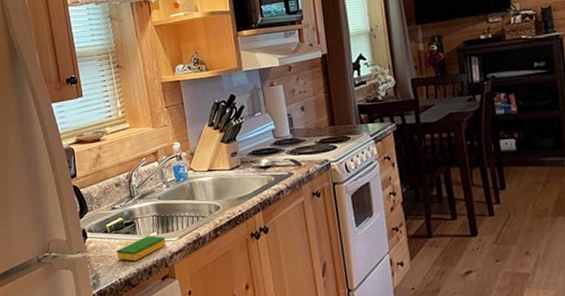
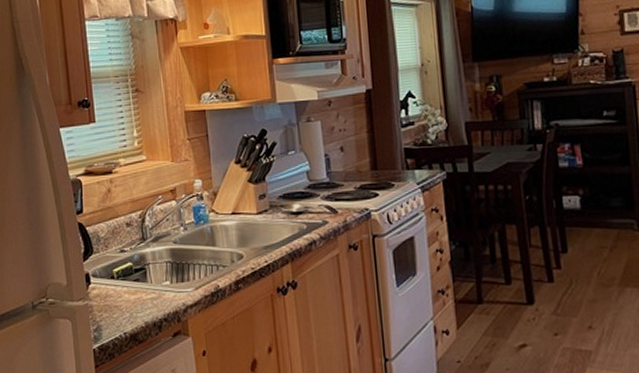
dish sponge: present [116,235,166,262] -> none [122,285,180,313]

